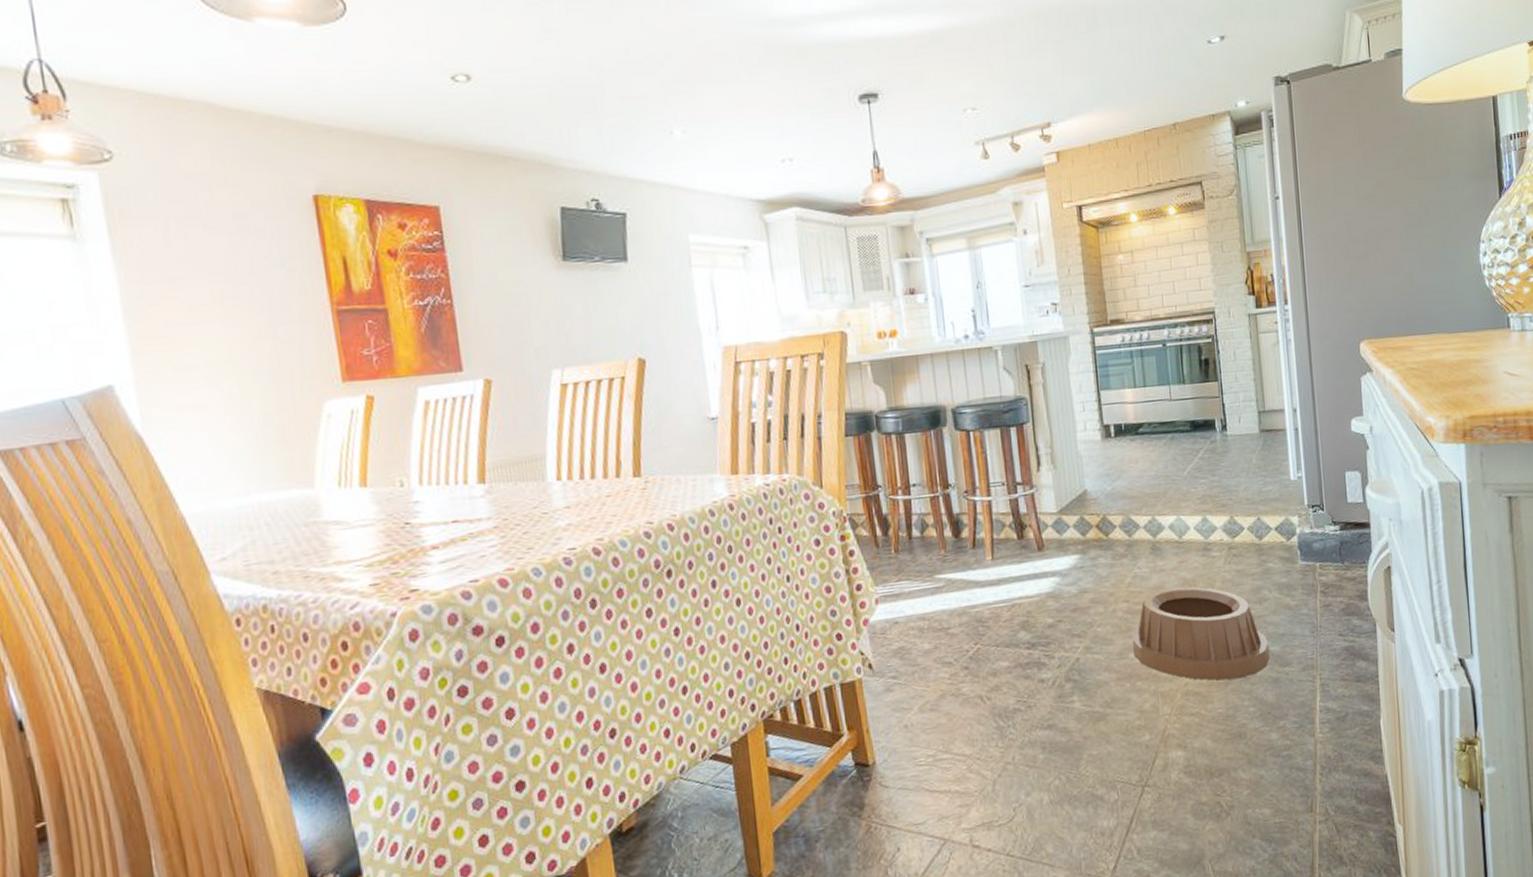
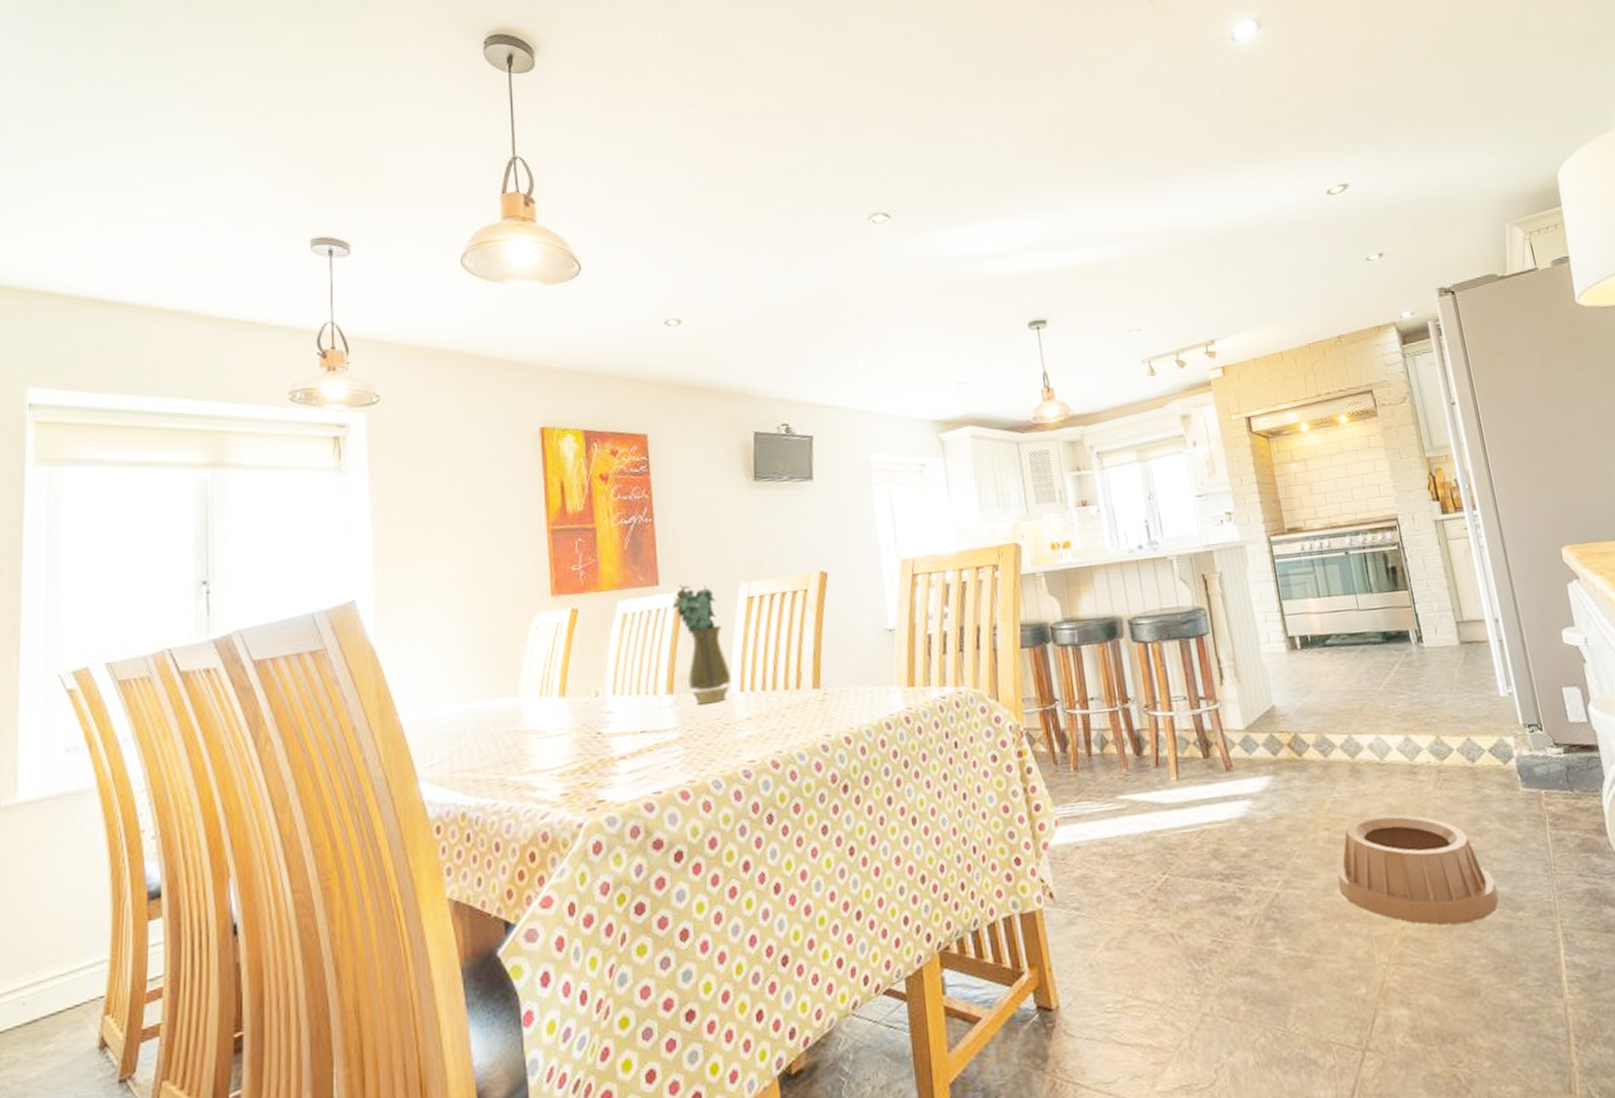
vase: none [479,370,547,494] -> present [672,584,731,705]

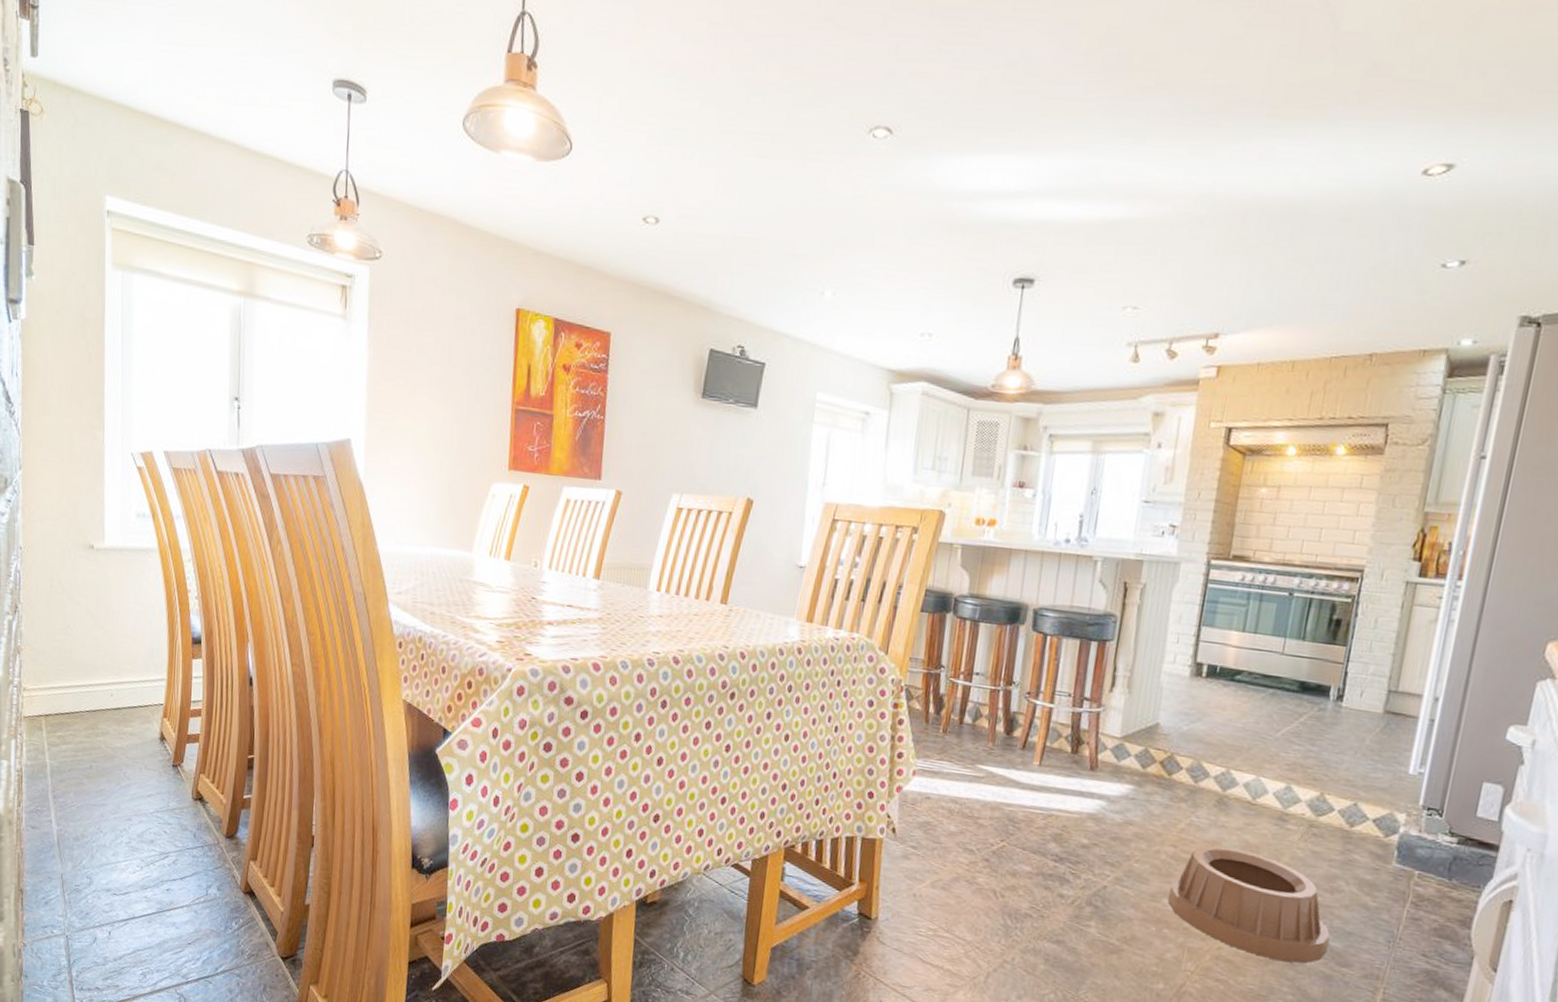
vase: present [672,584,731,705] -> none [609,483,651,596]

